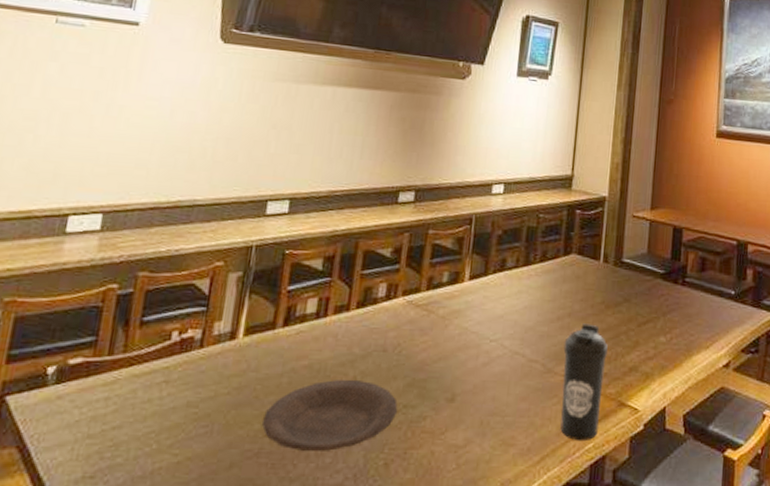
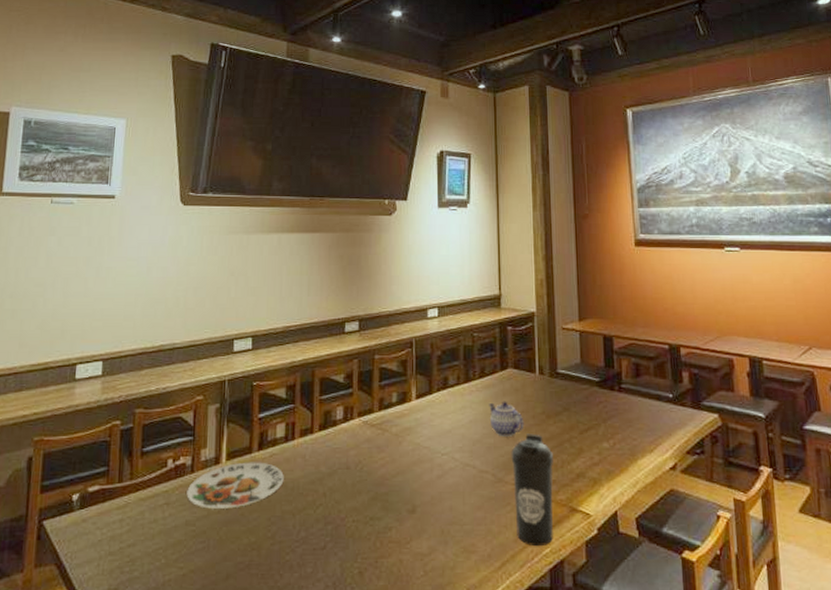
plate: none [191,338,311,390] -> present [186,462,284,509]
plate: present [262,379,398,451] -> none [250,495,366,562]
teapot: none [546,287,582,325] -> present [489,401,525,436]

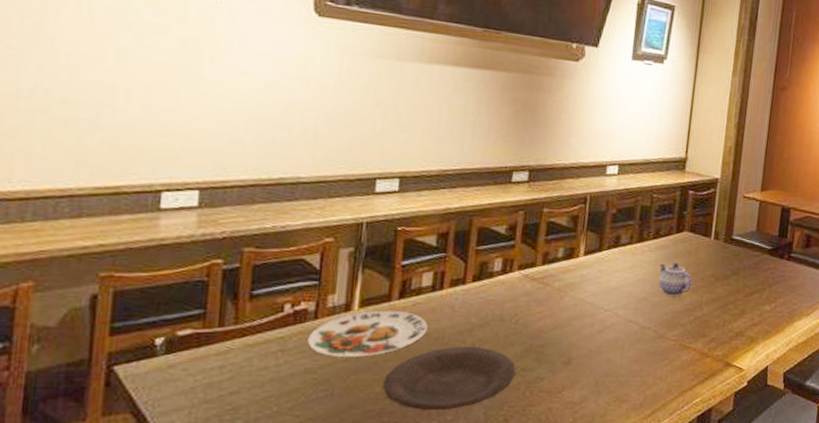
plate: none [250,495,366,562] -> present [383,346,516,410]
water bottle: present [511,434,553,547] -> none [670,294,717,397]

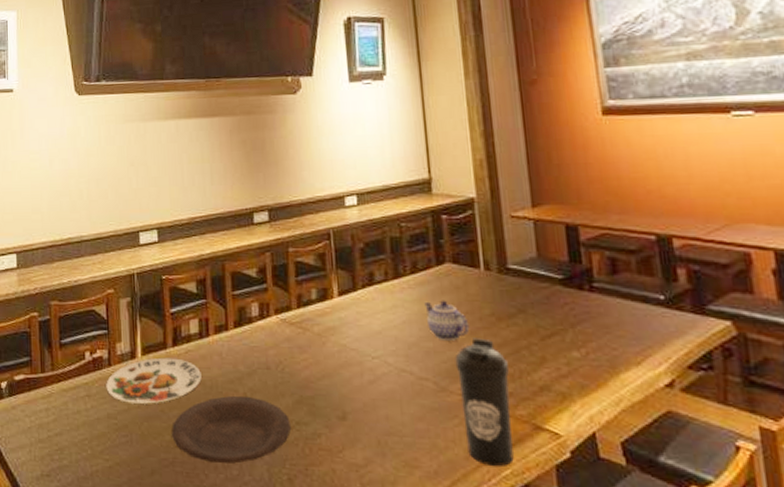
water bottle: none [670,294,717,397] -> present [455,338,514,468]

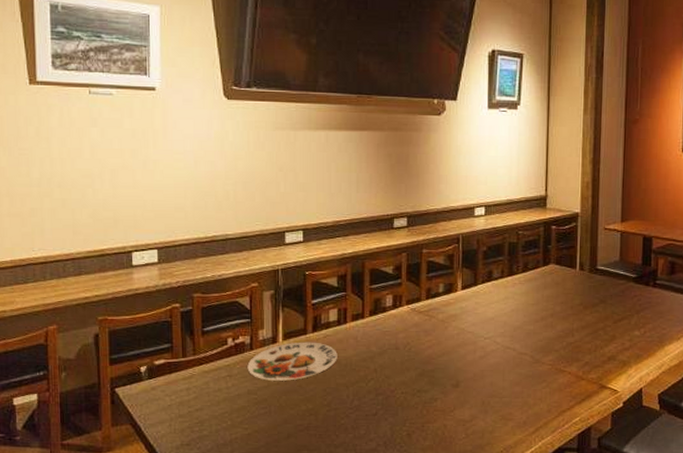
plate: present [172,395,292,464] -> none [308,371,413,425]
teapot: present [424,300,470,341] -> none [530,293,563,324]
water bottle: present [455,338,514,468] -> none [549,322,588,416]

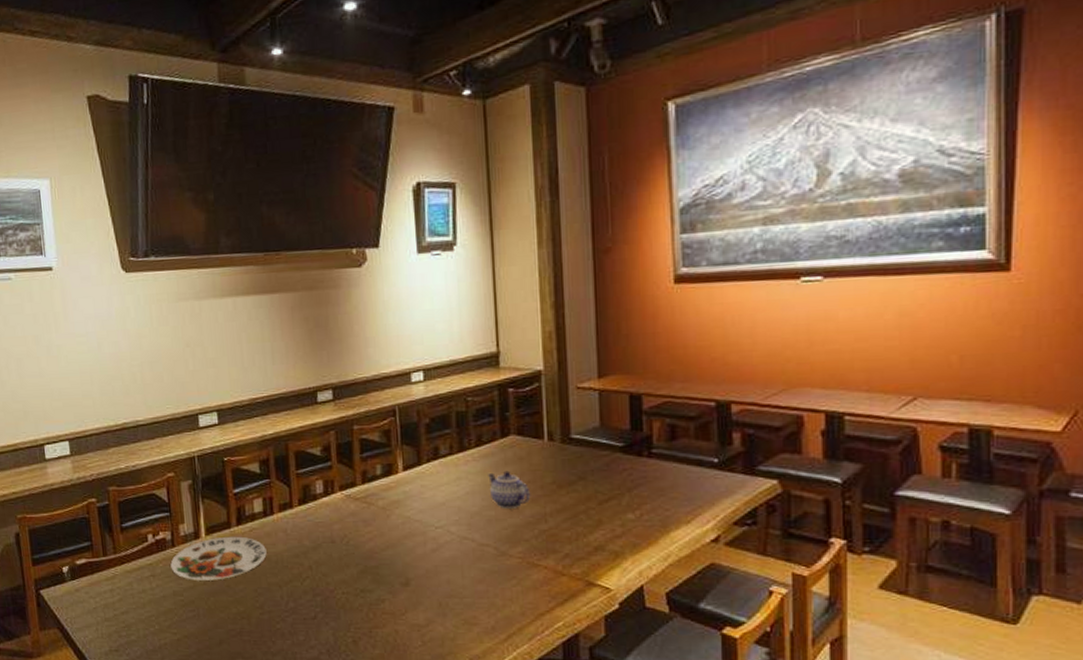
teapot: none [530,293,563,324] -> present [488,470,531,508]

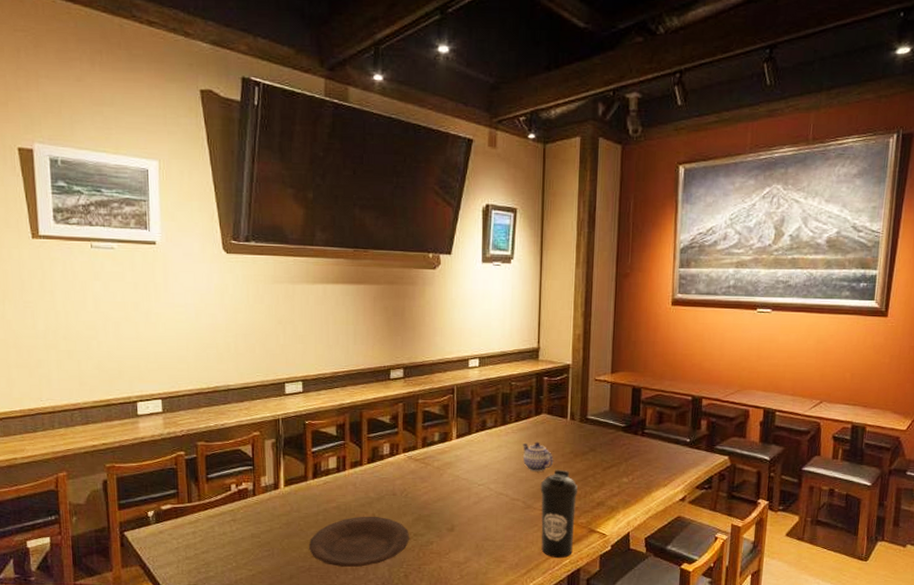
plate: present [170,536,267,580] -> none [250,488,337,525]
plate: none [238,568,356,630] -> present [309,516,410,567]
water bottle: none [515,505,566,621] -> present [540,469,578,559]

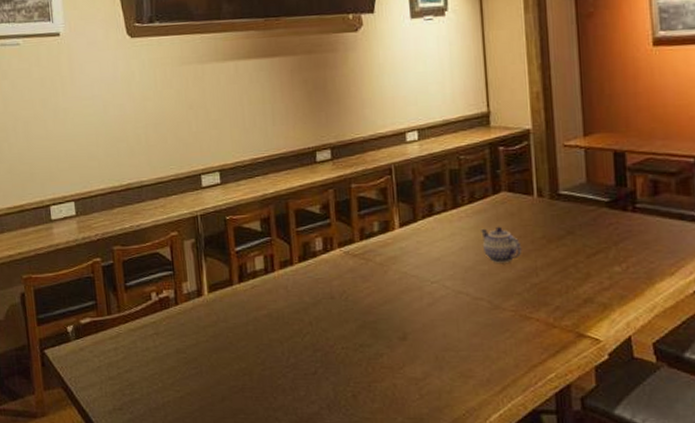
plate: present [309,516,410,567] -> none [240,324,356,386]
water bottle: present [540,469,578,559] -> none [508,259,558,372]

